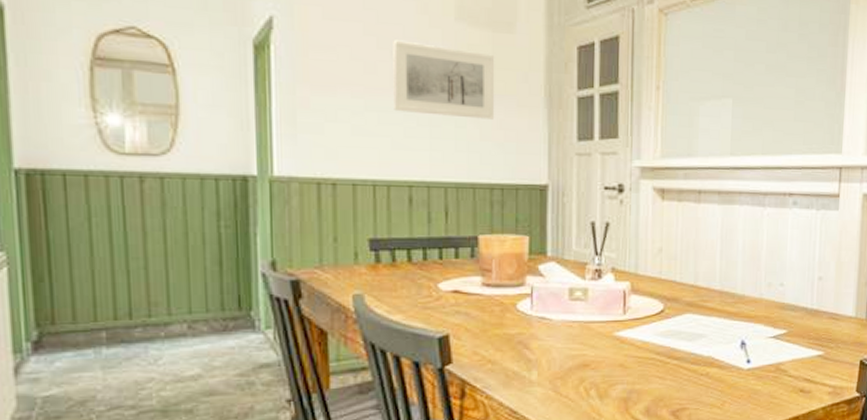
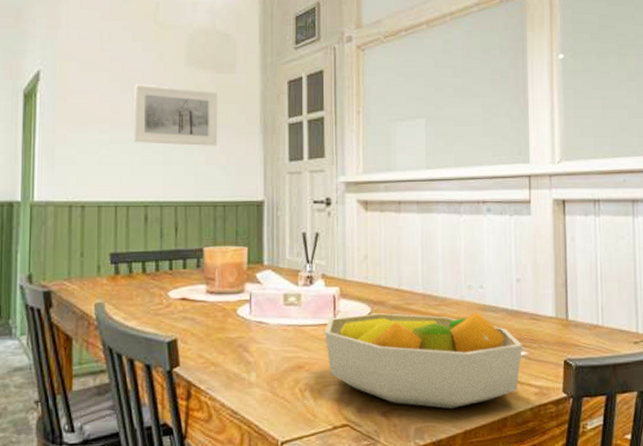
fruit bowl: none [613,310,820,408] -> present [324,312,523,409]

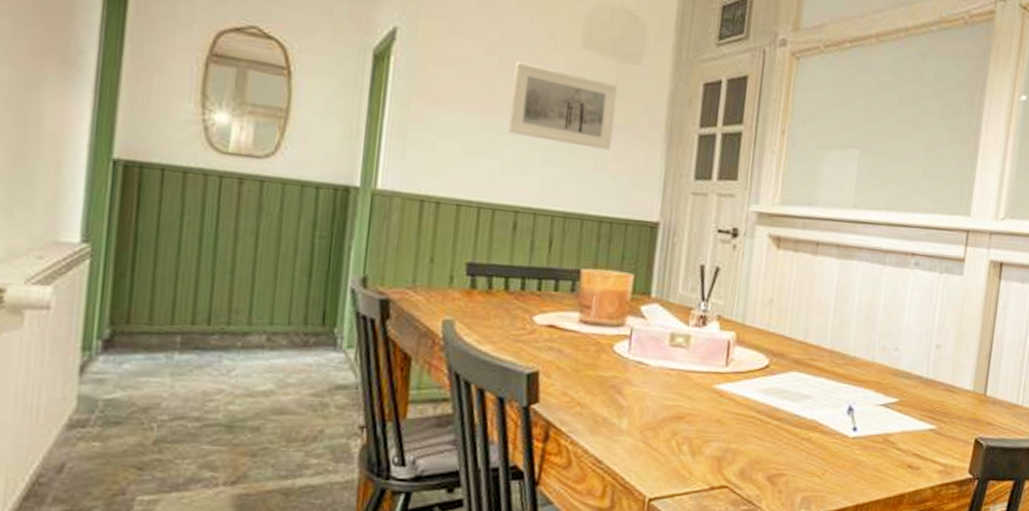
fruit bowl: present [324,312,523,409] -> none [712,365,933,479]

